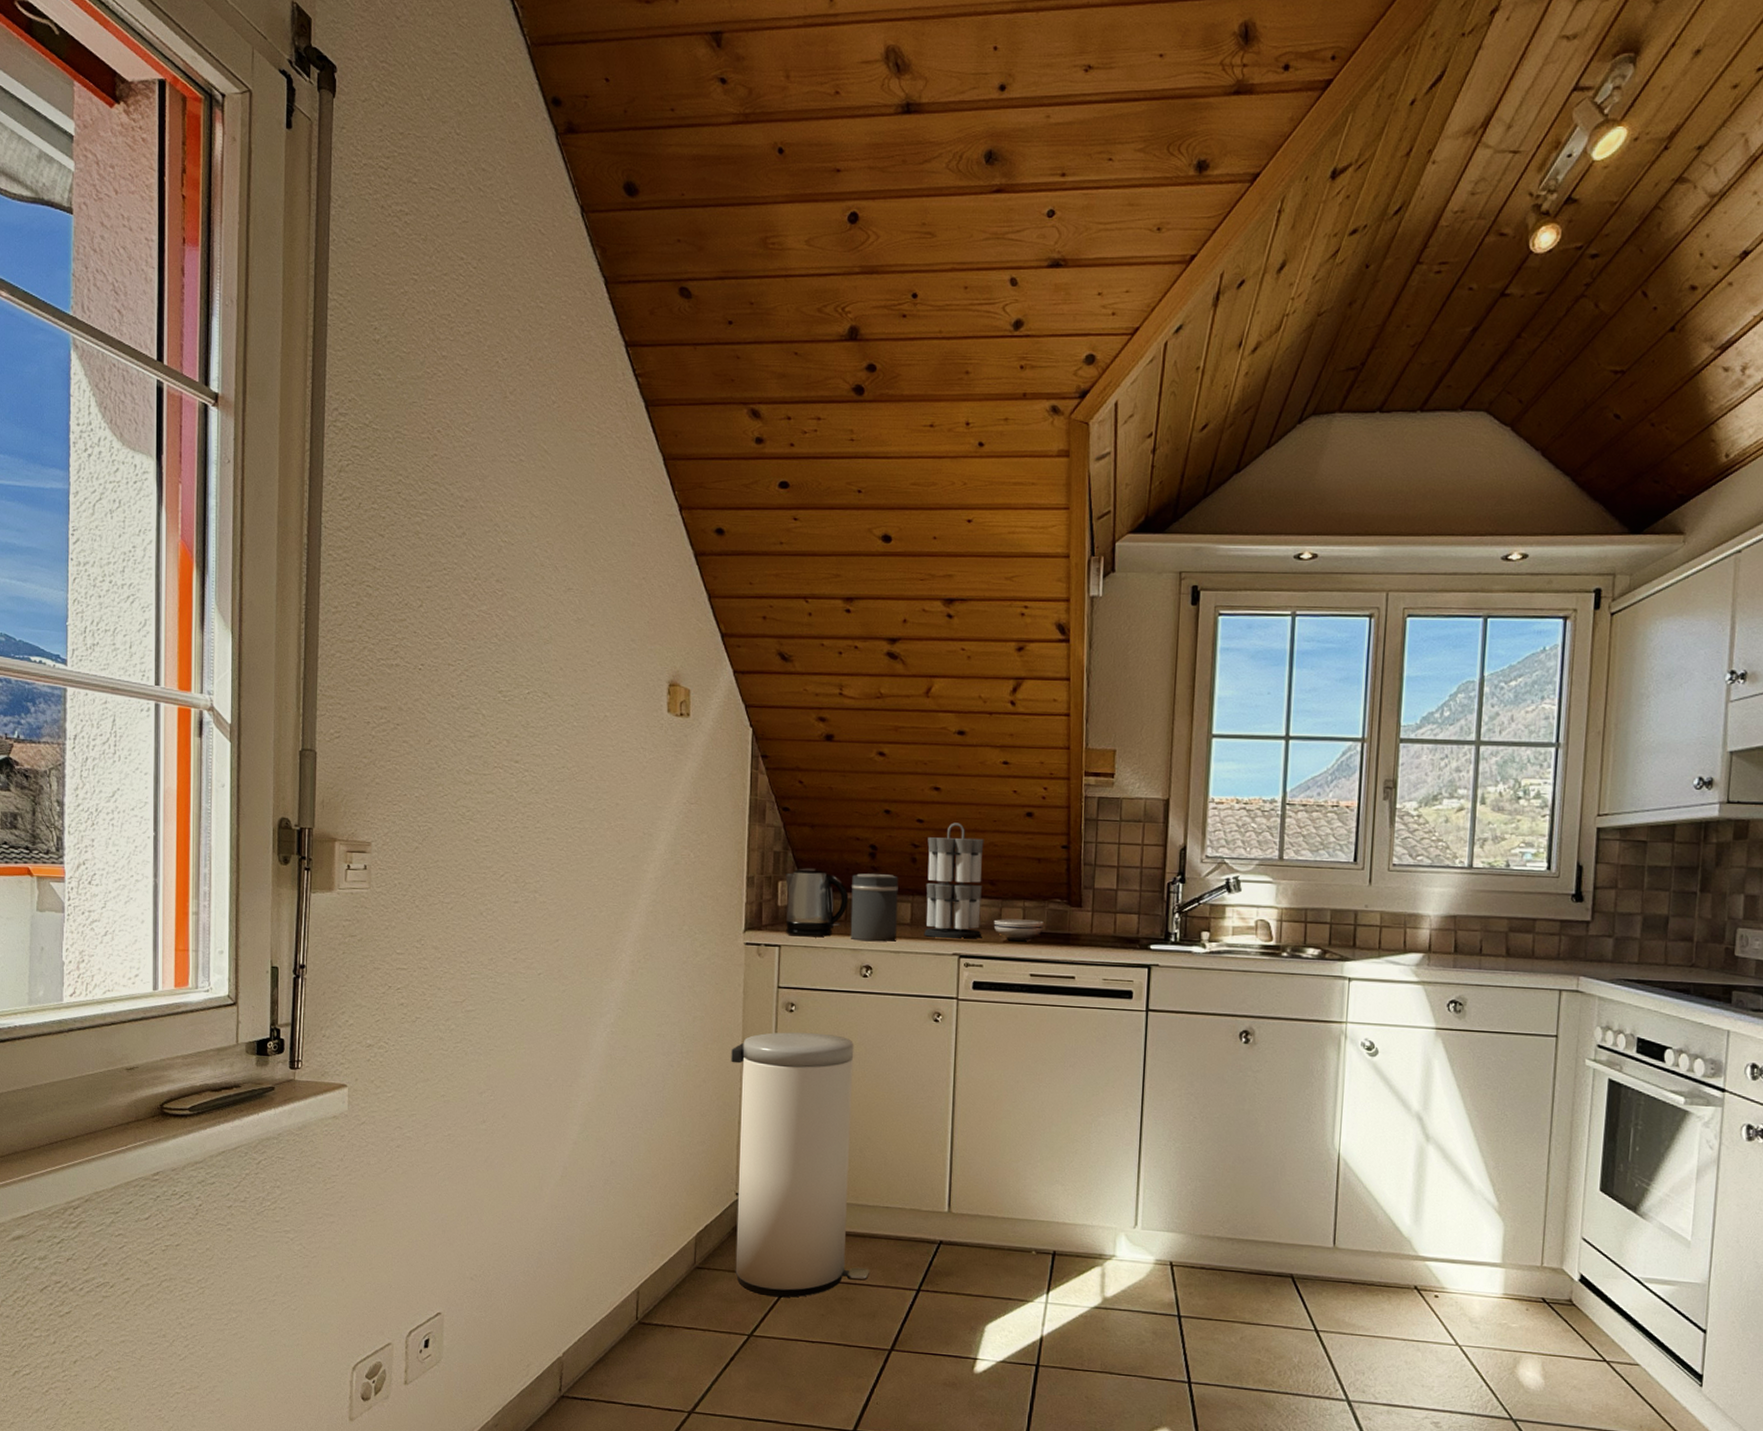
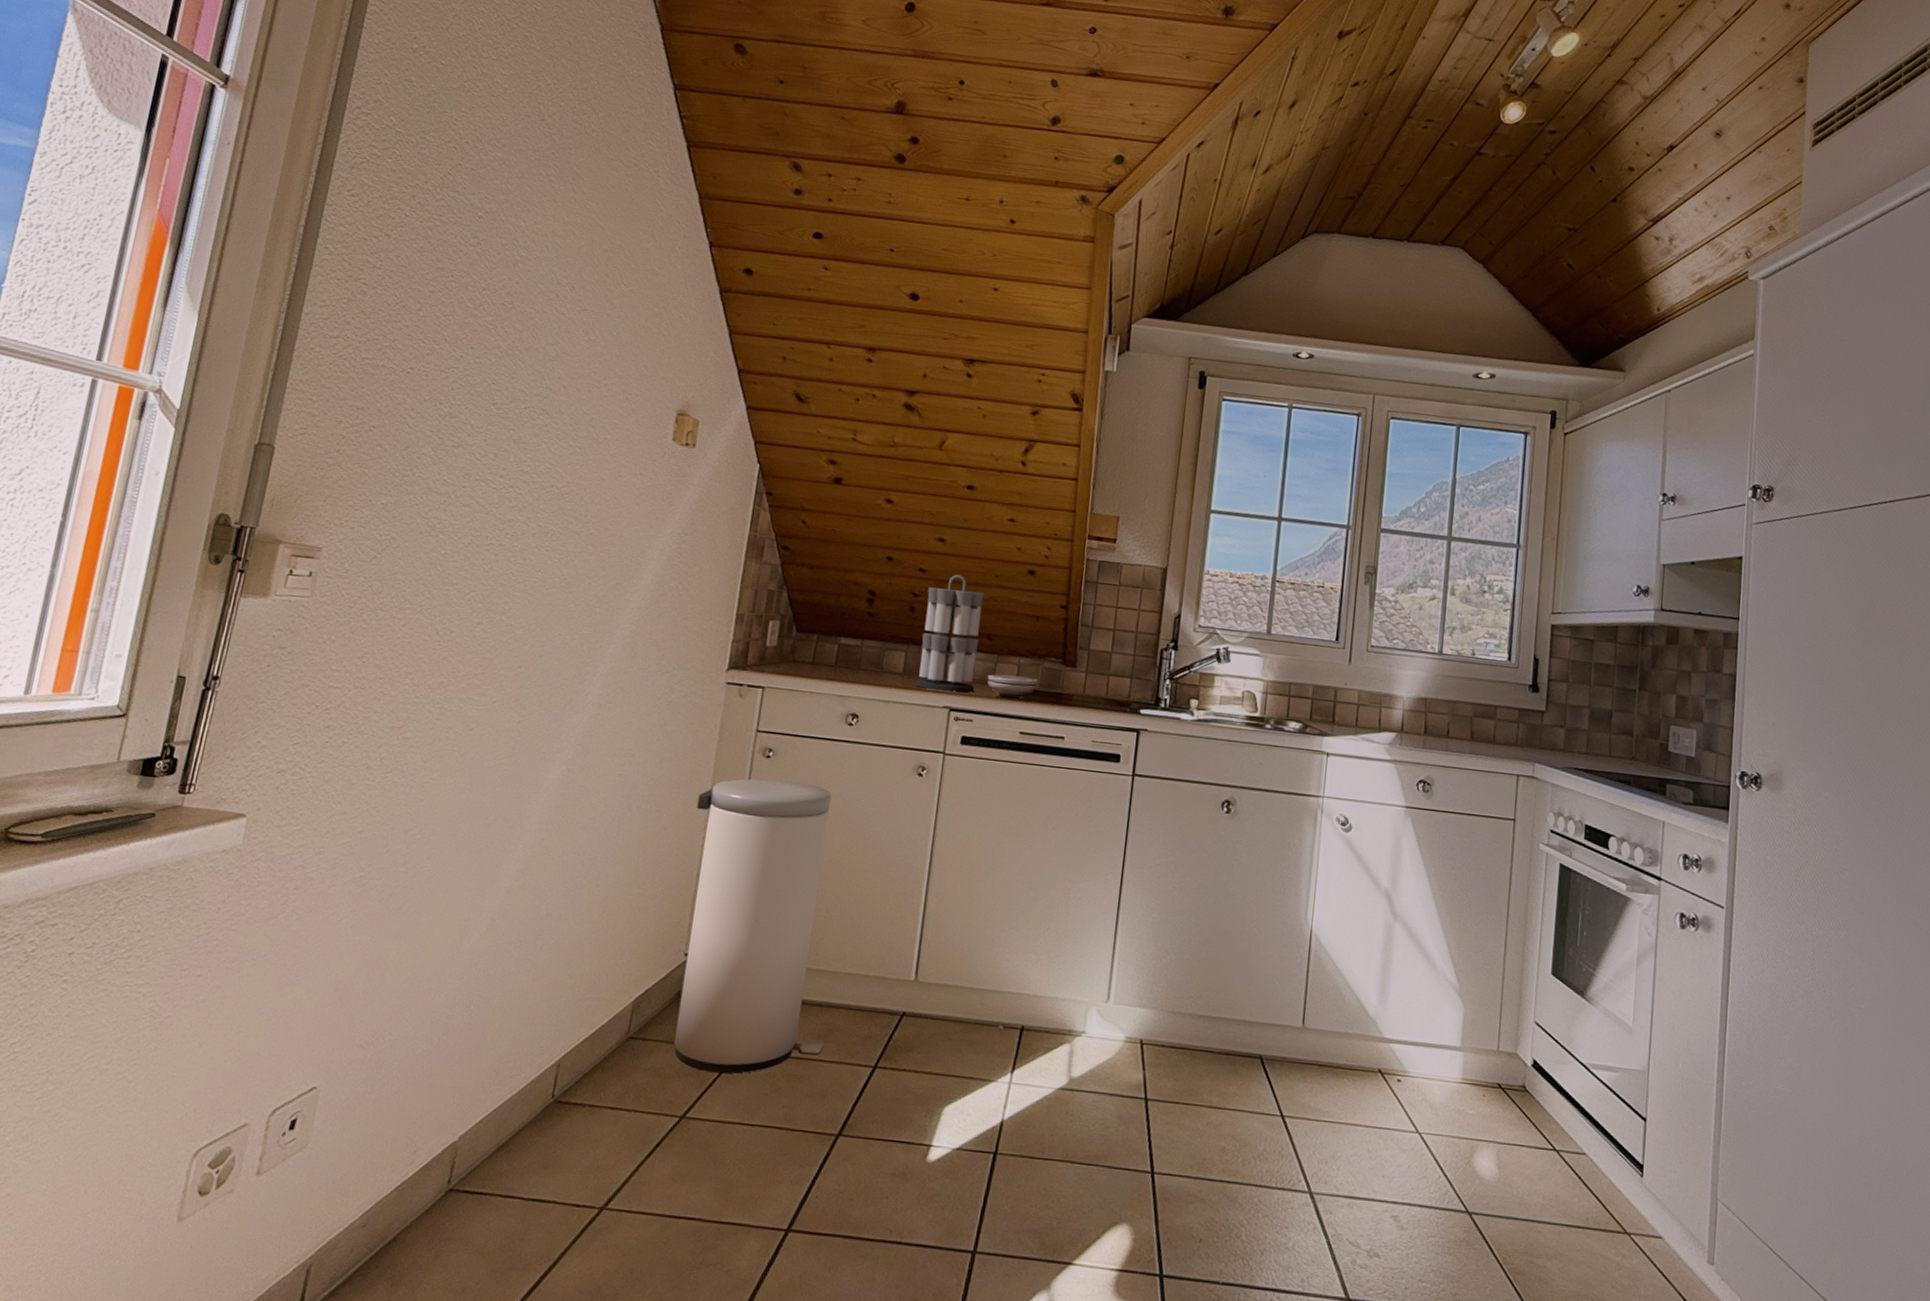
kettle: present [785,868,849,937] -> none [771,609,842,681]
cylinder: present [850,873,899,942] -> none [839,618,895,690]

